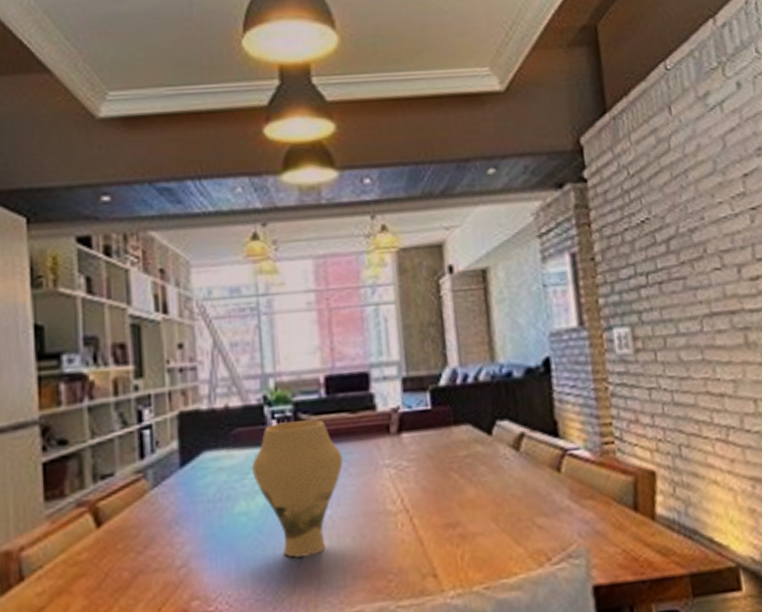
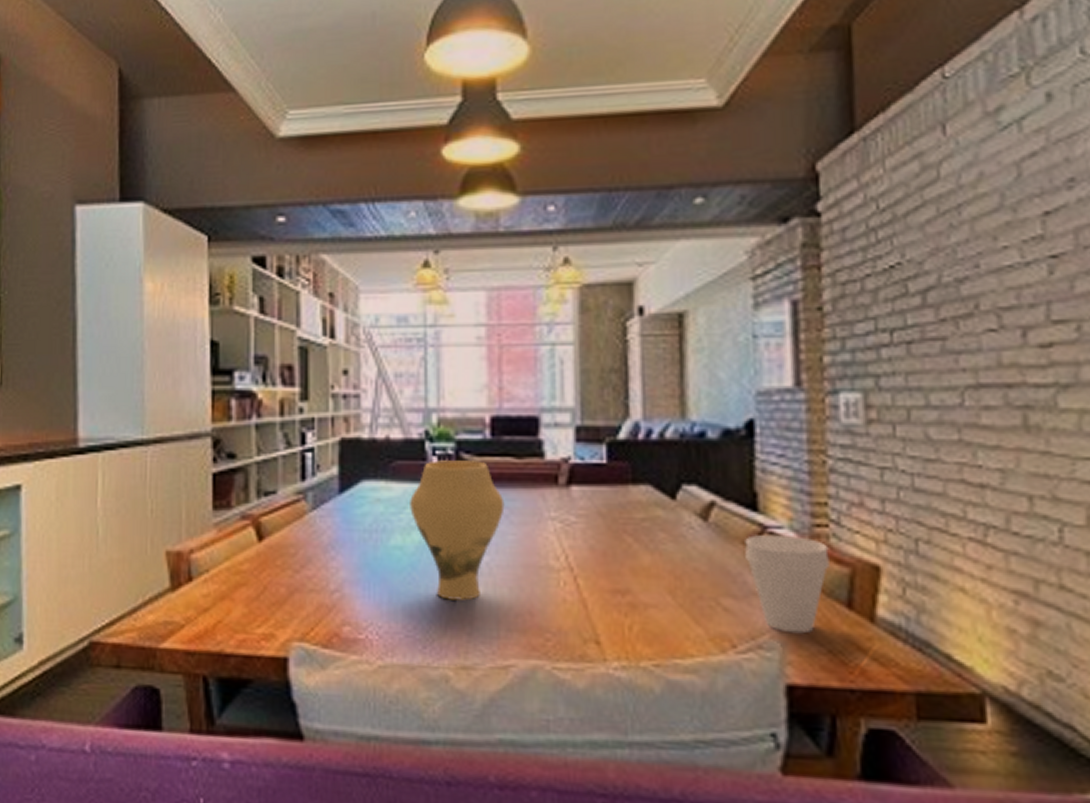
cup: none [550,454,618,540] -> present [745,534,830,634]

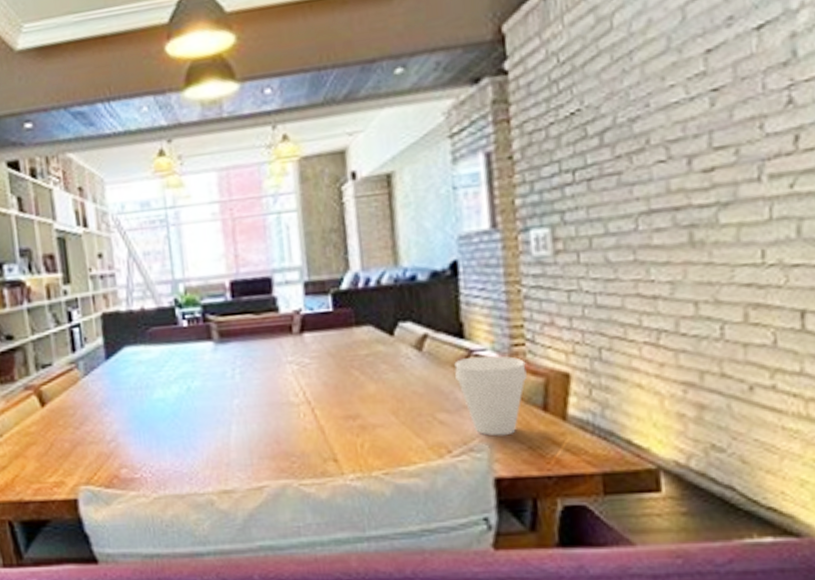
vase: present [410,460,505,601] -> none [167,320,249,439]

